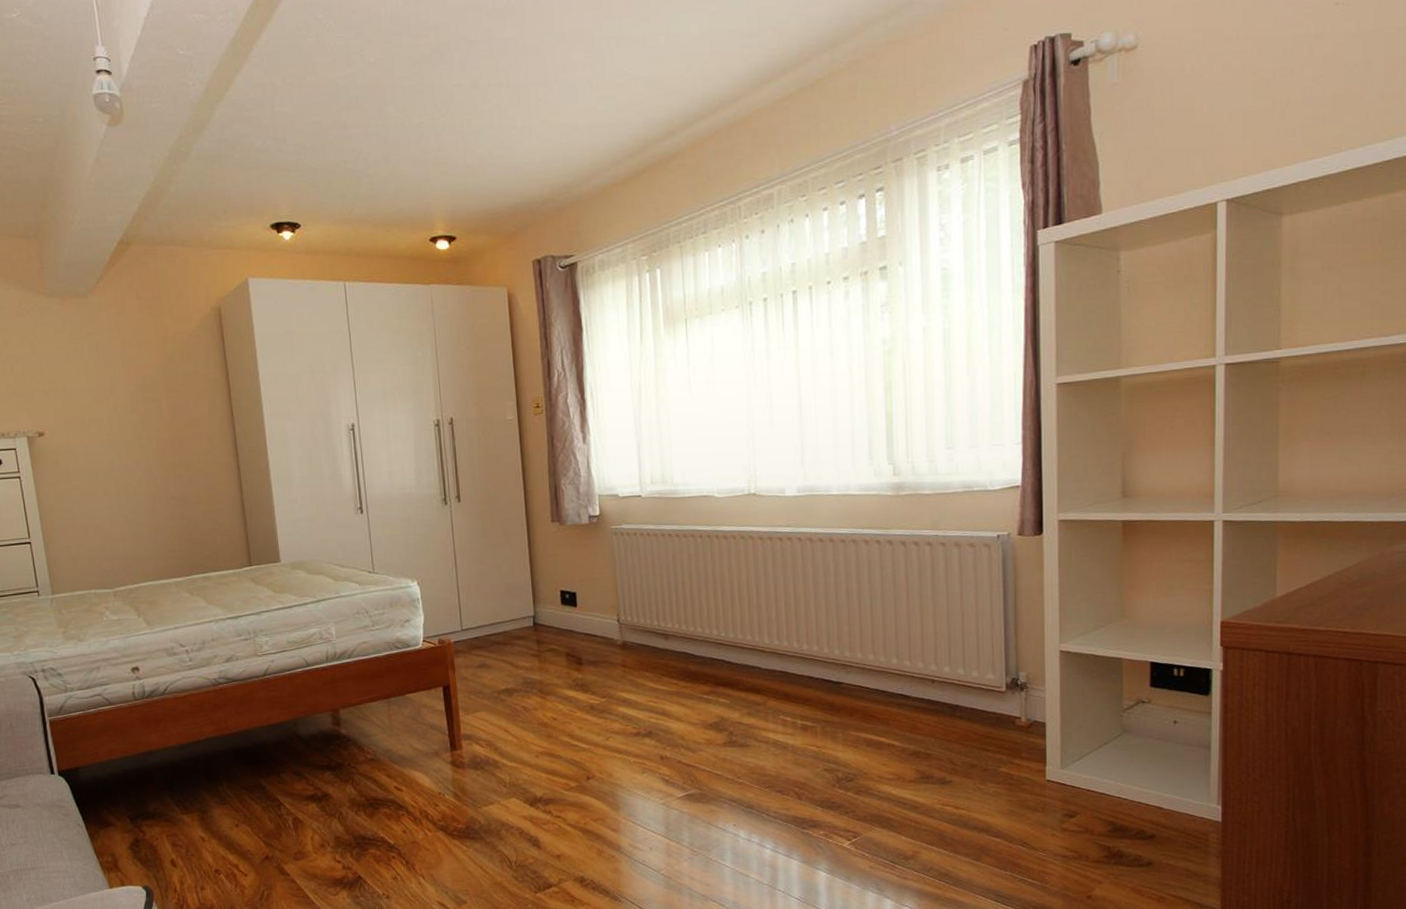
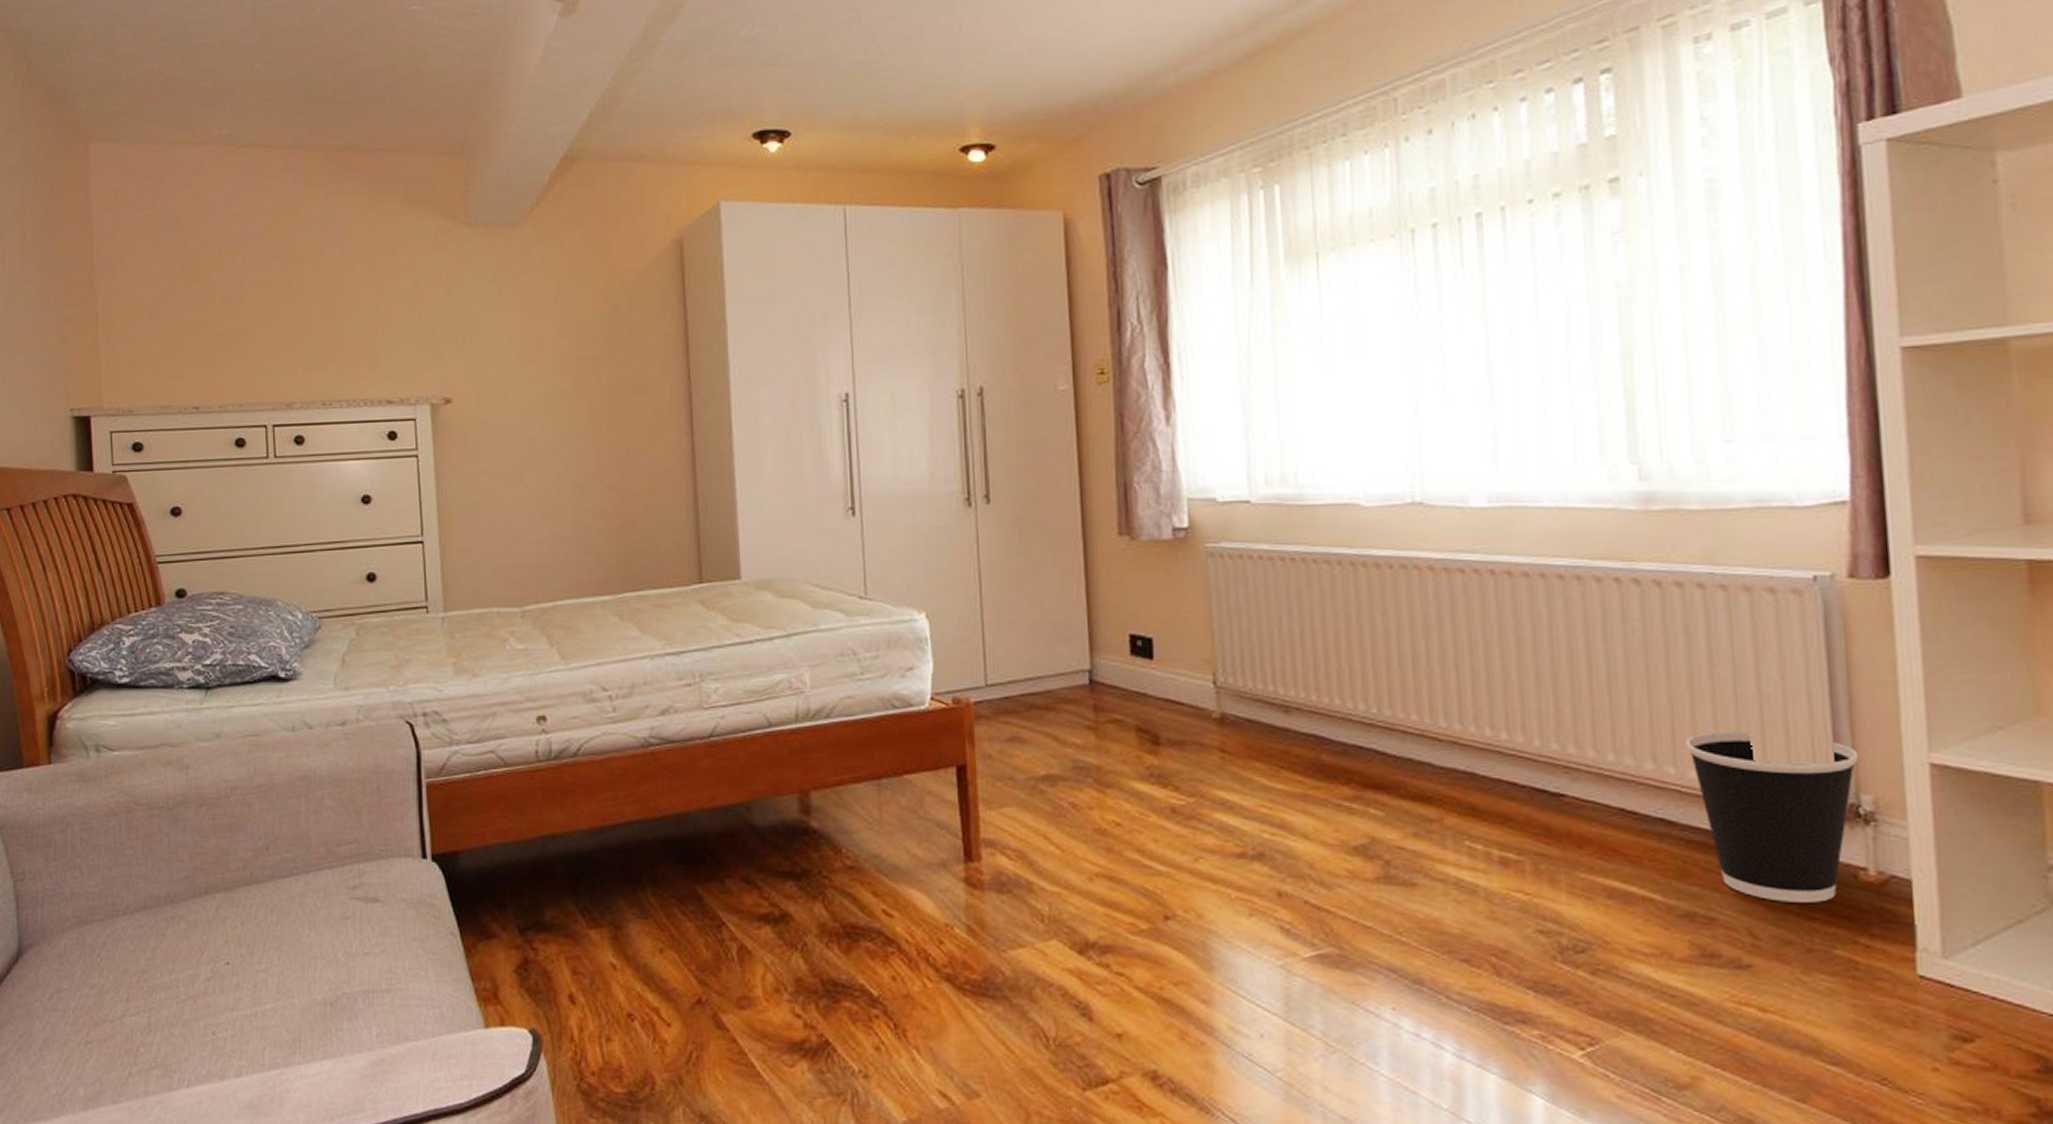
wastebasket: none [917,636,1019,742] -> present [1686,731,1859,903]

